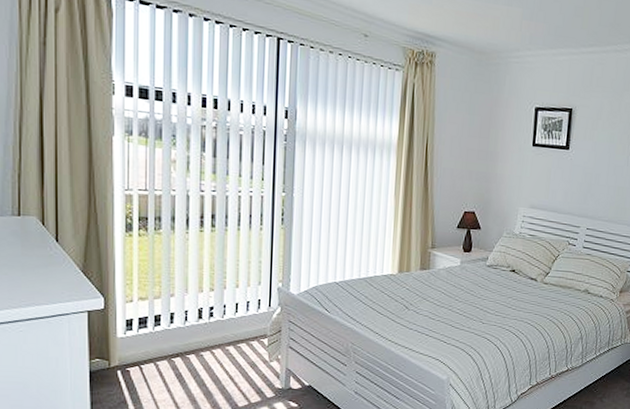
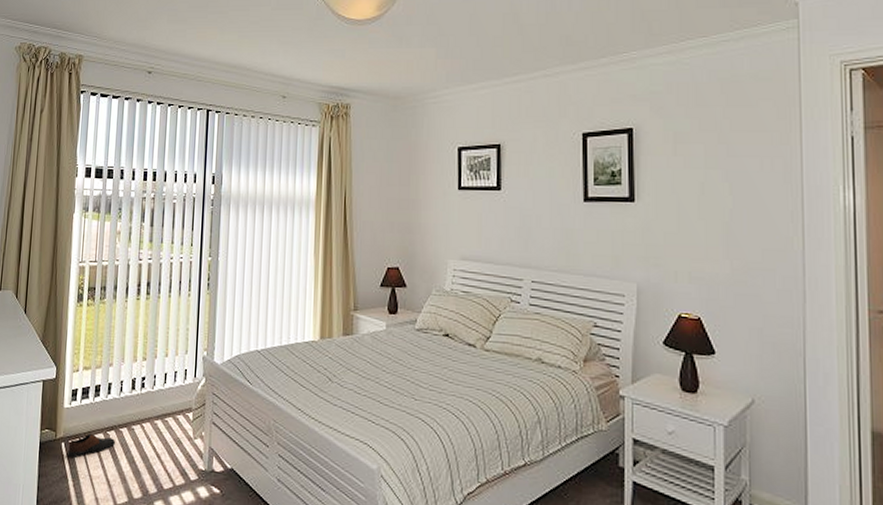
shoe: none [126,360,181,385] -> present [68,433,115,458]

